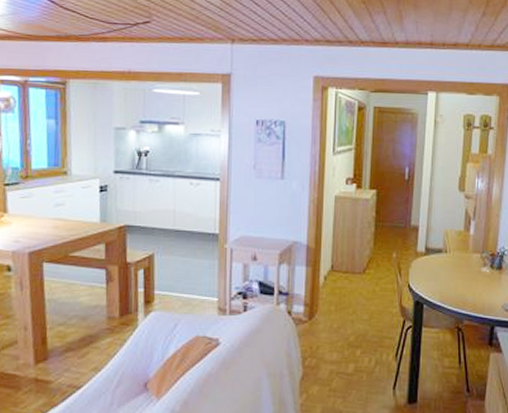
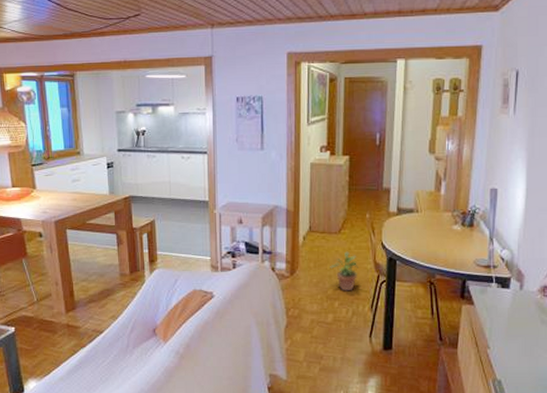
potted plant: none [352,294,383,338] -> present [330,251,358,291]

